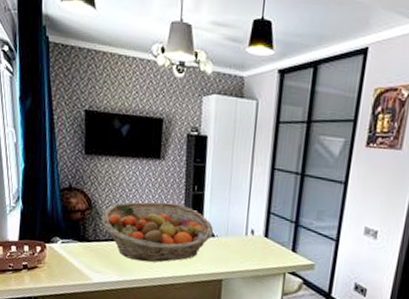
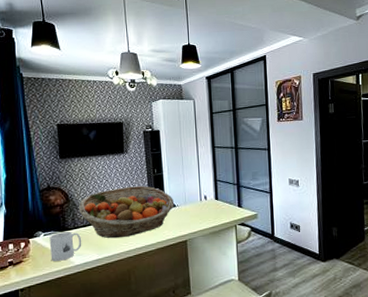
mug: none [67,242,103,275] -> present [49,231,82,261]

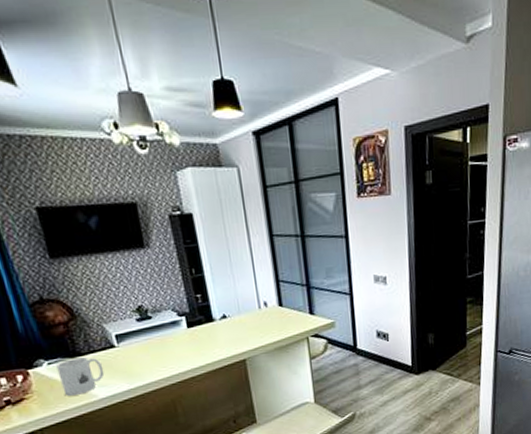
fruit basket: present [79,186,175,239] -> none [91,292,225,363]

